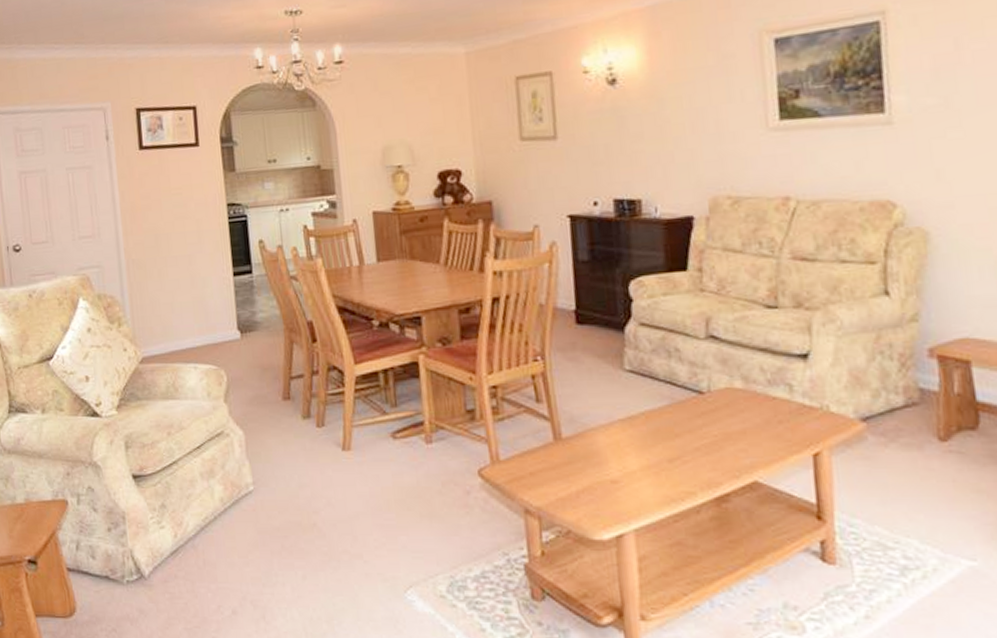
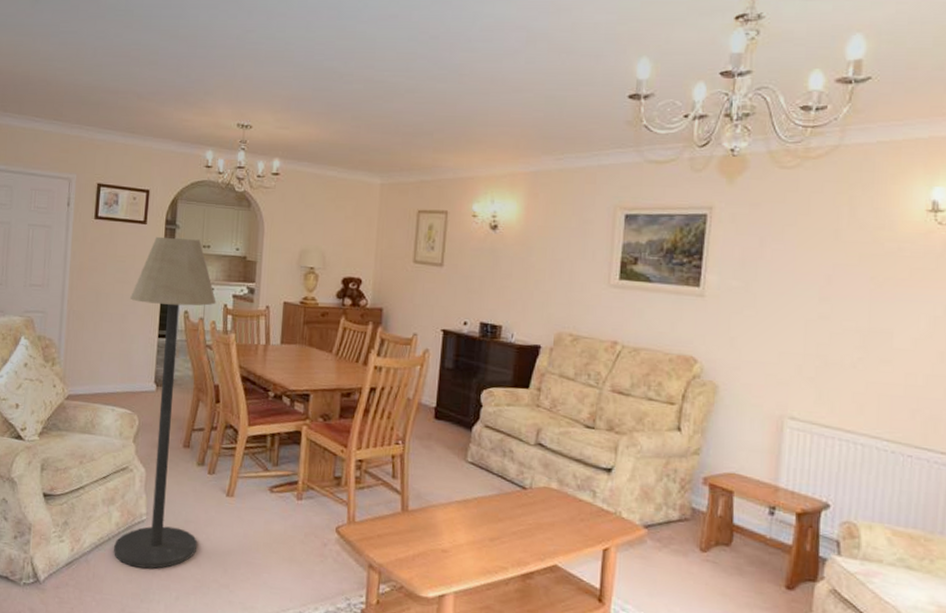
floor lamp: none [194,155,318,547] -> present [113,236,216,569]

